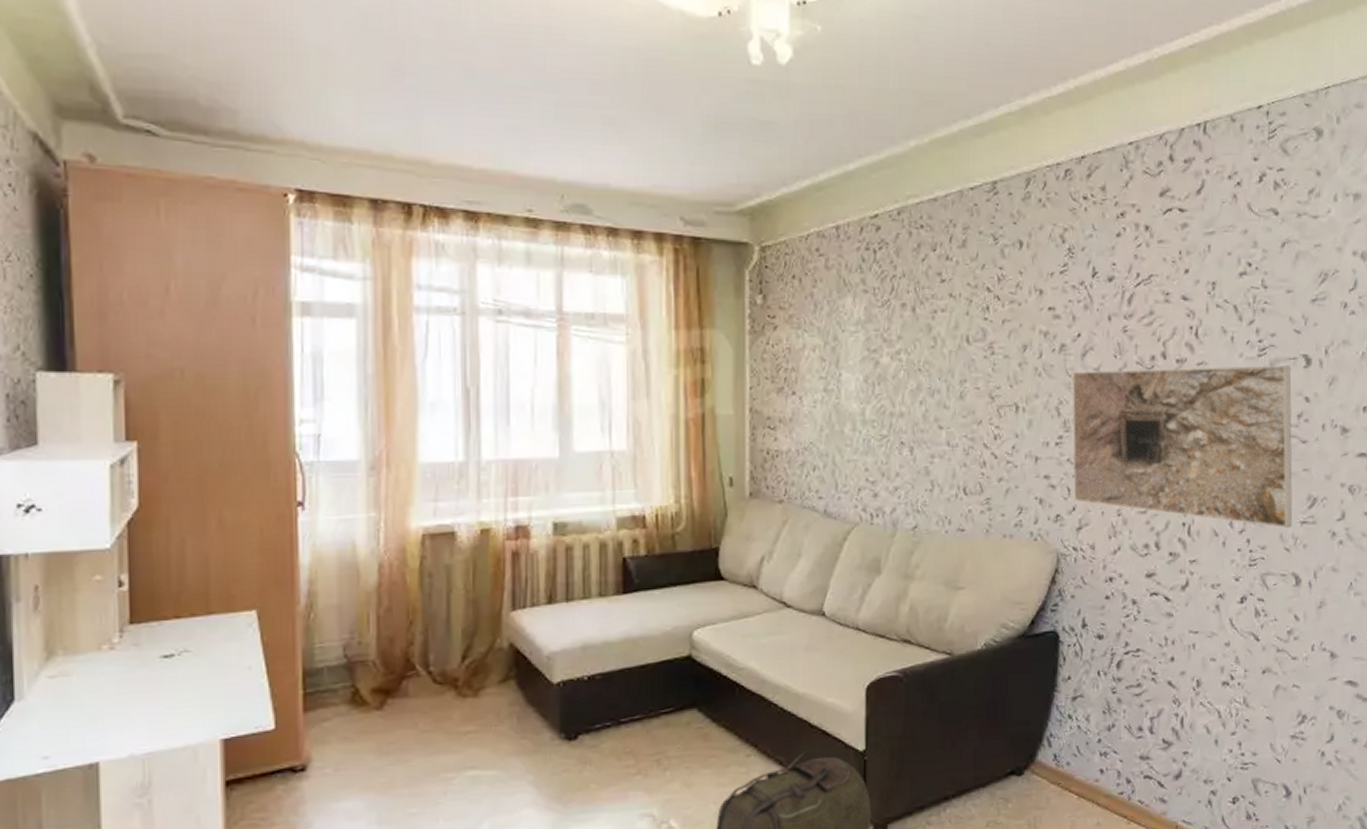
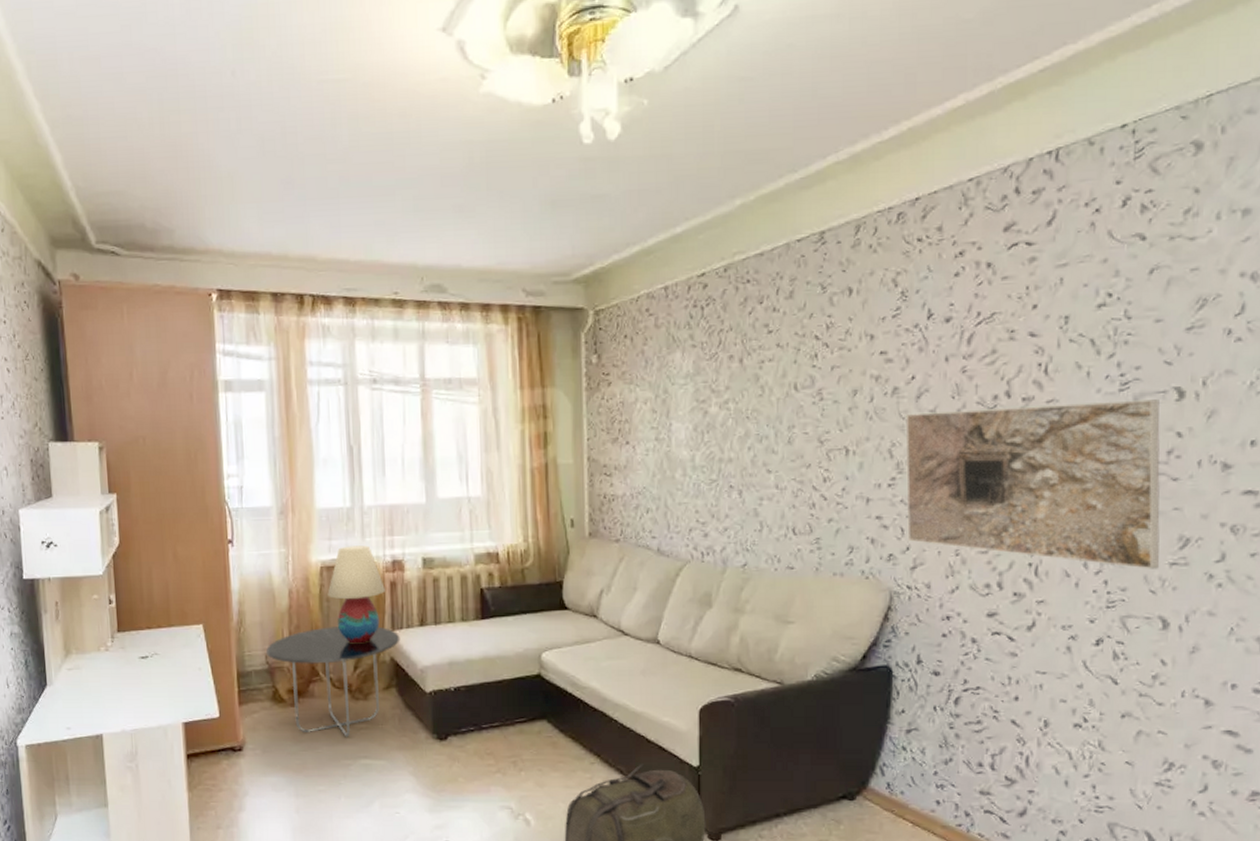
side table: none [345,607,523,744] -> present [266,627,401,737]
table lamp: none [430,508,505,628] -> present [327,545,385,644]

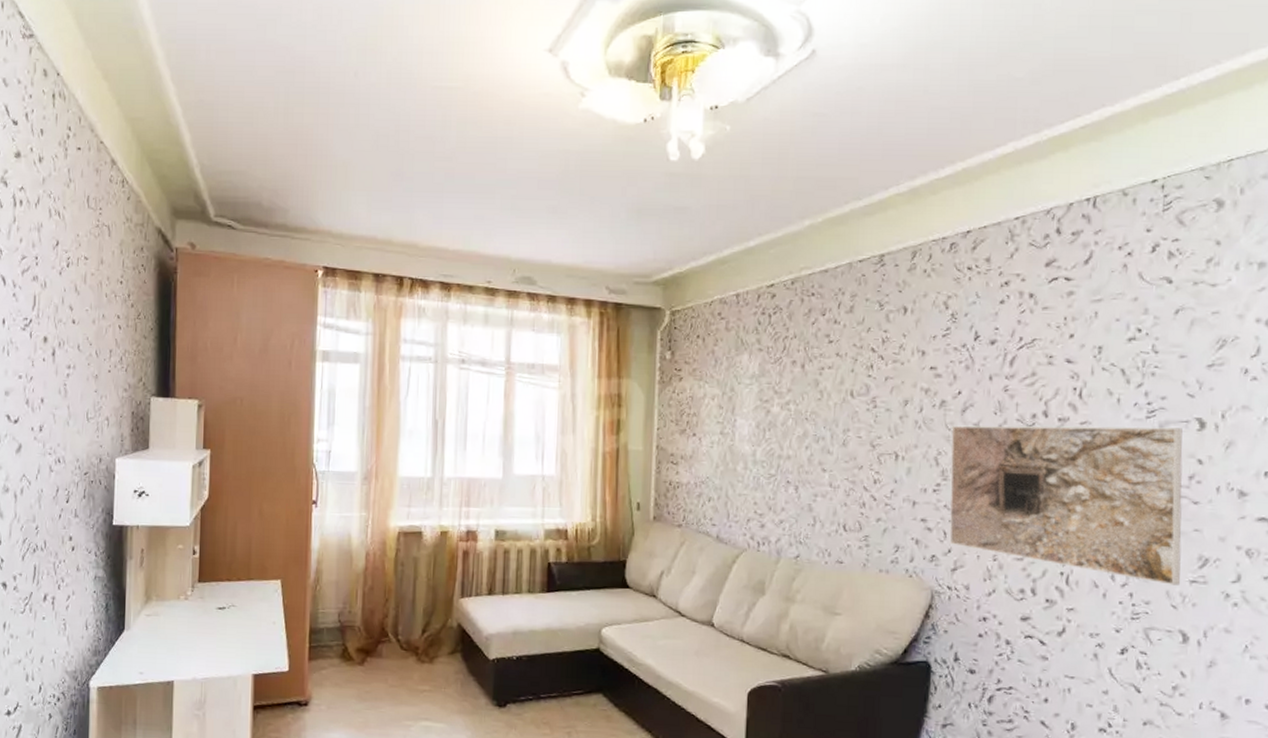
side table: present [266,627,401,737] -> none [340,590,469,699]
table lamp: present [327,545,385,644] -> none [402,514,458,608]

